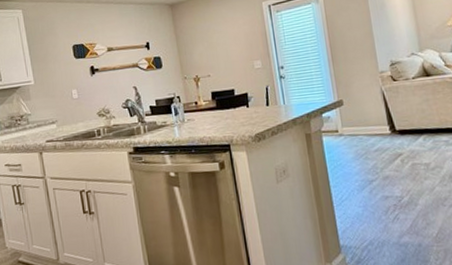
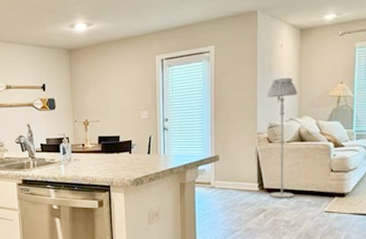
floor lamp: none [382,11,430,140] -> present [266,77,298,198]

